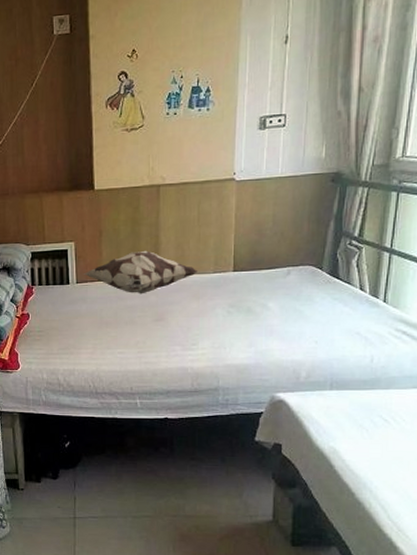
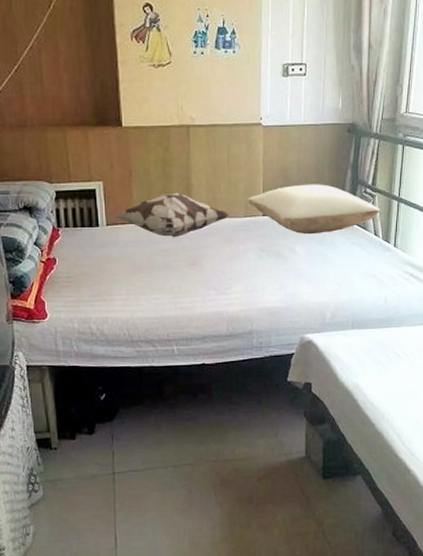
pillow: none [217,237,368,290] -> present [248,184,381,235]

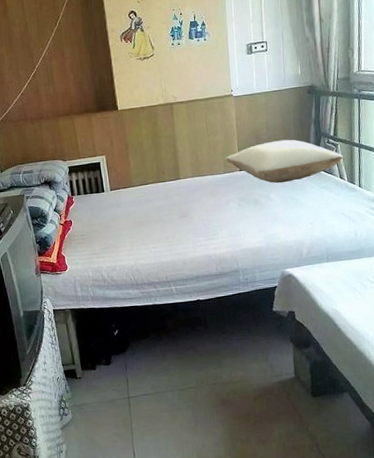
decorative pillow: present [113,192,230,238] -> none [115,158,212,196]

